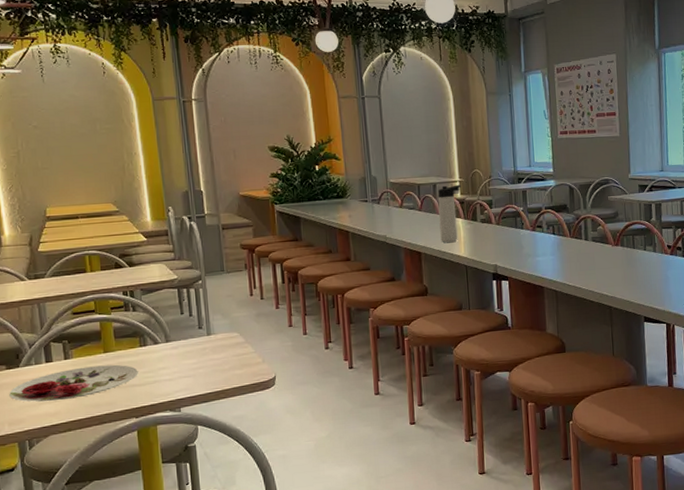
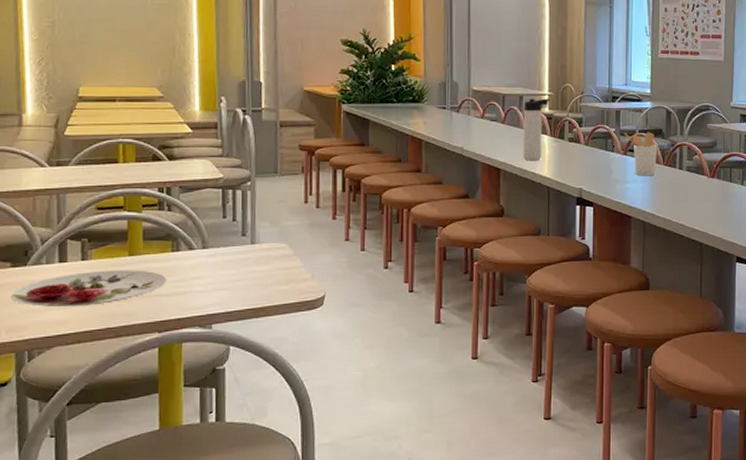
utensil holder: none [532,208,564,249] -> present [624,132,658,175]

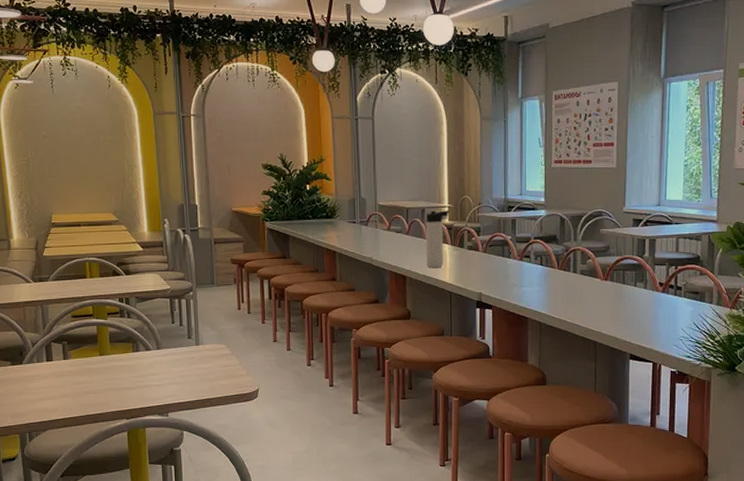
plate: present [11,270,167,308] -> none [13,367,130,398]
utensil holder: present [624,132,658,175] -> none [520,238,553,279]

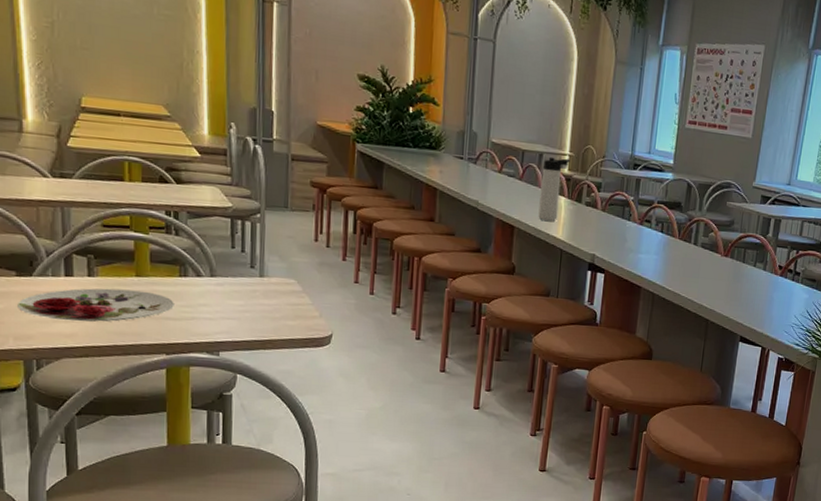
plate: none [13,367,130,398] -> present [18,288,174,322]

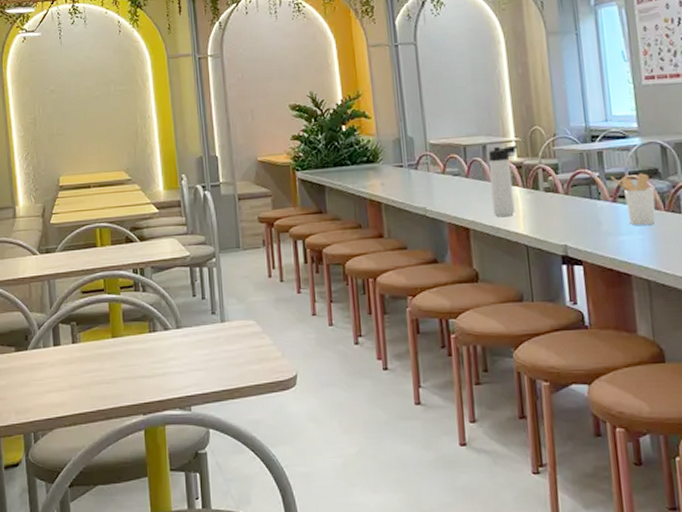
plate: present [18,288,174,322] -> none [17,351,147,390]
utensil holder: none [642,202,675,248] -> present [611,173,656,225]

